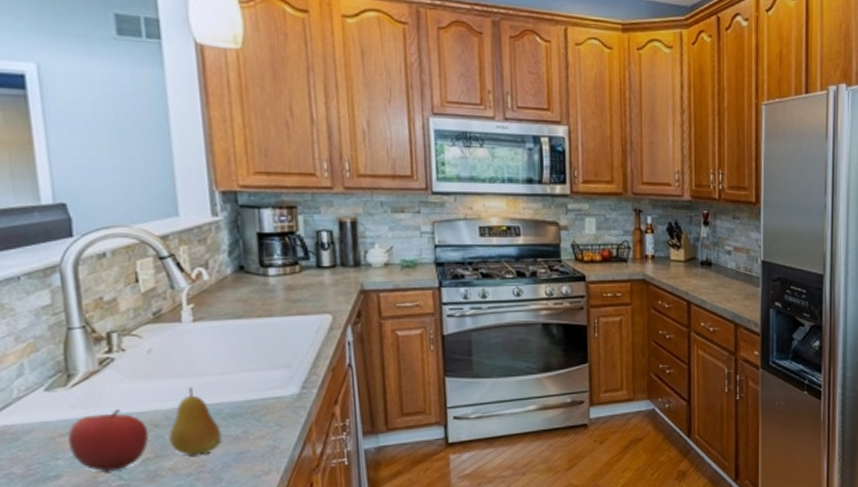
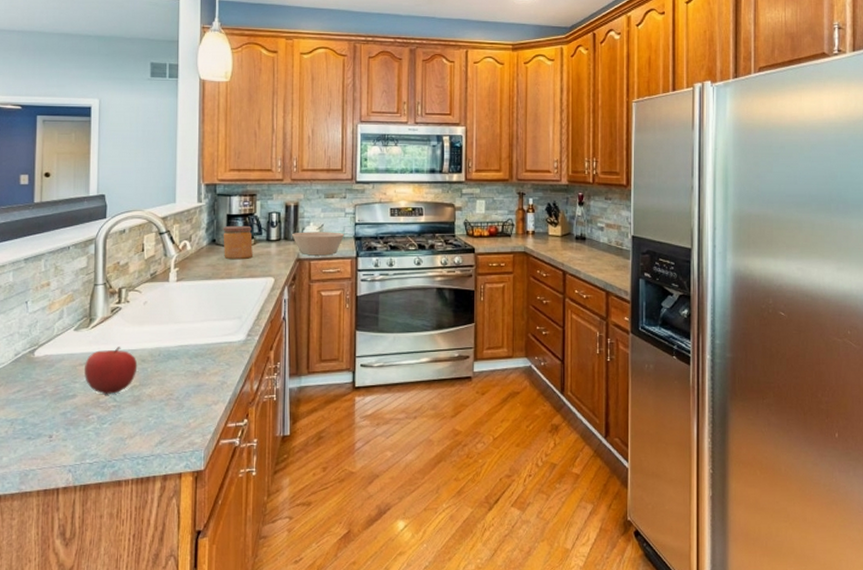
fruit: present [169,387,222,455] -> none [151,331,187,385]
jar: none [253,247,299,293] -> present [223,225,253,260]
bowl: none [350,256,421,286] -> present [291,232,344,256]

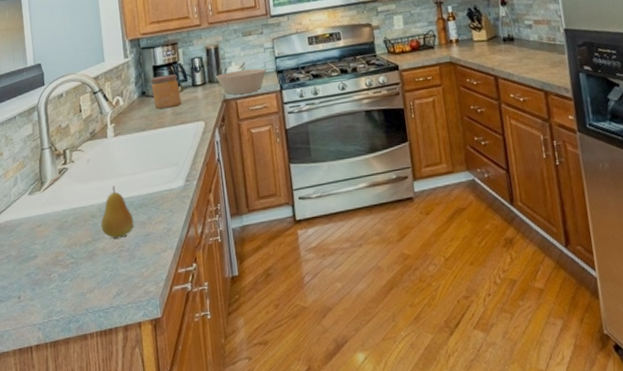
fruit: present [85,347,138,394] -> none [41,205,89,252]
fruit: none [151,331,187,385] -> present [101,186,134,238]

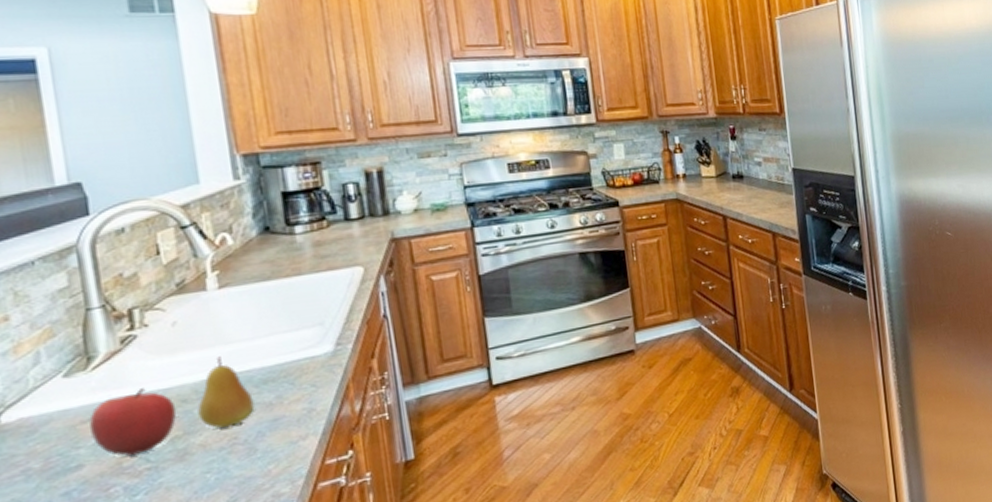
fruit: none [41,205,89,252] -> present [89,388,177,456]
jar: present [150,74,181,110] -> none [278,203,328,252]
bowl: present [215,68,266,96] -> none [378,199,451,234]

